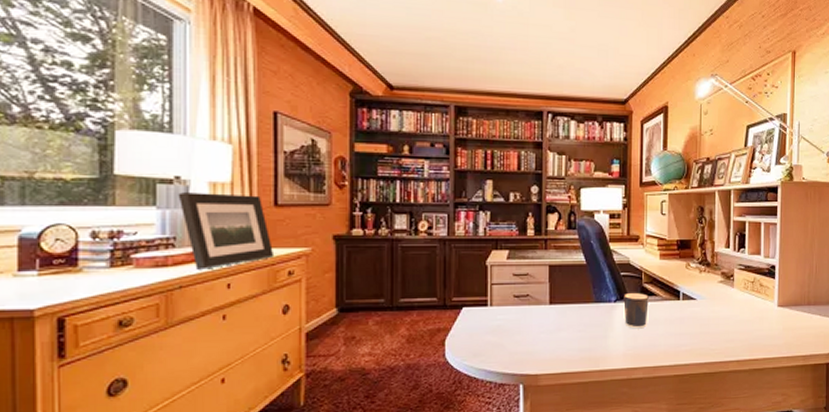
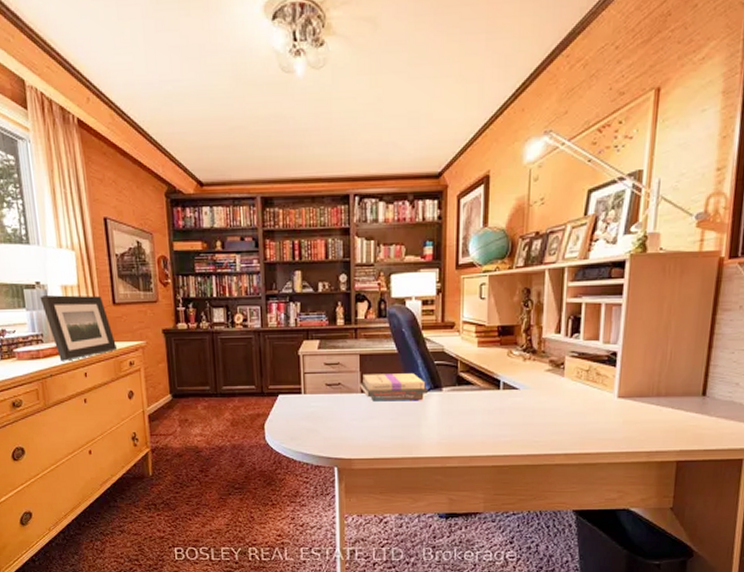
books: none [548,284,615,313] -> present [360,373,429,402]
mug: present [623,292,649,329] -> none [437,381,465,418]

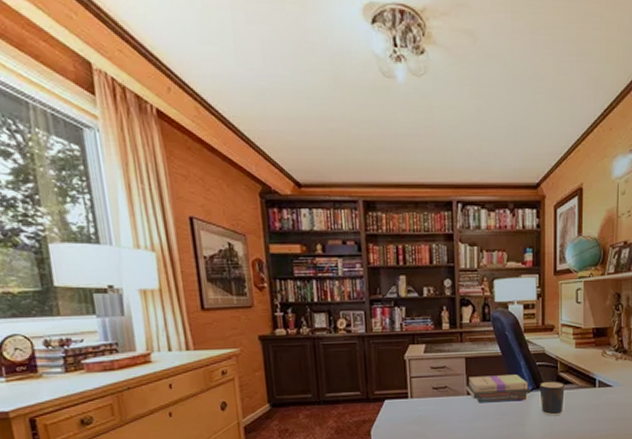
picture frame: present [40,295,118,361] -> none [113,300,208,372]
mug: none [437,381,465,418] -> present [539,381,565,416]

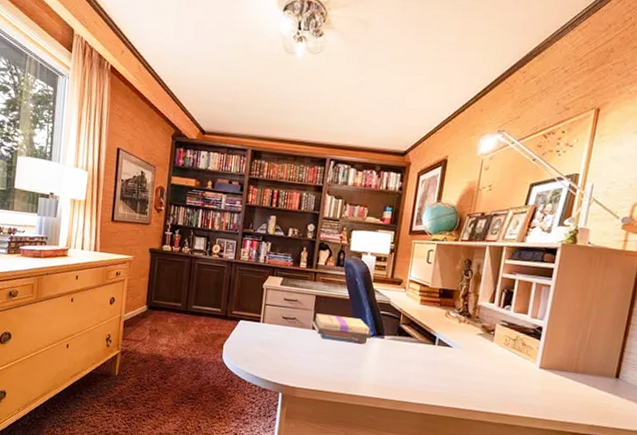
mug: present [539,381,565,416] -> none [378,330,405,365]

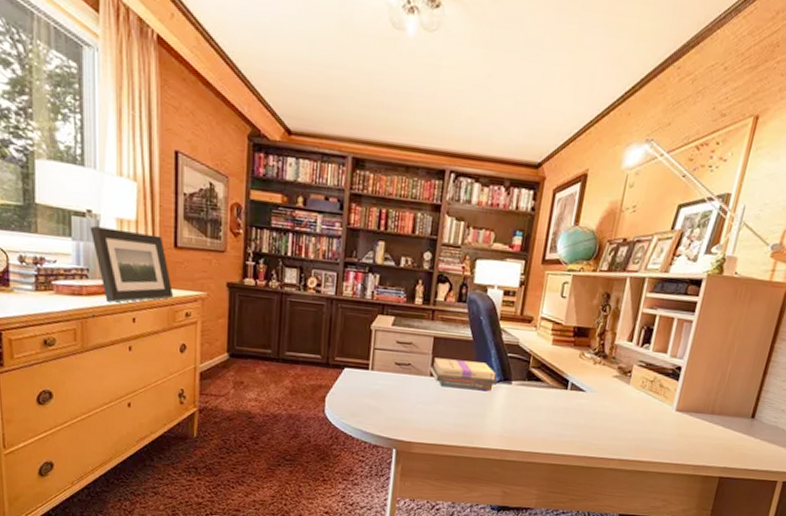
picture frame: none [51,205,109,263] -> present [90,226,174,302]

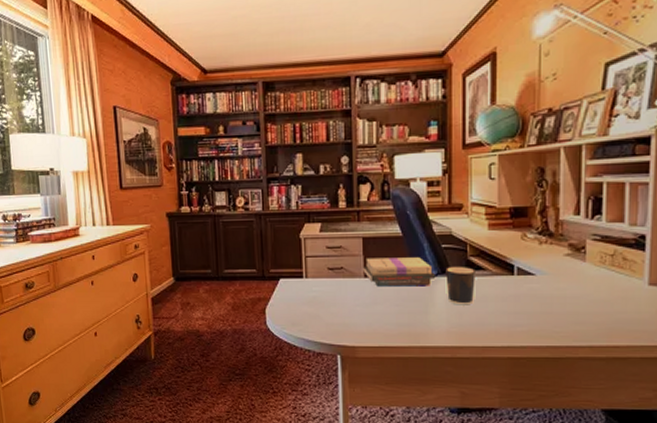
picture frame: present [90,226,174,302] -> none [53,180,124,244]
mug: none [505,375,534,413] -> present [445,266,475,305]

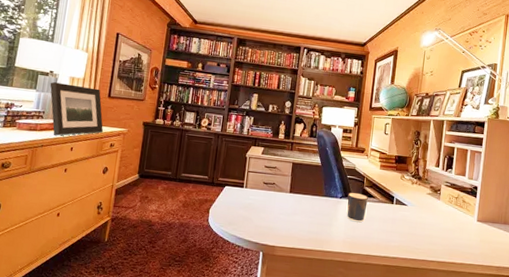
picture frame: none [53,180,124,244] -> present [50,82,104,136]
books: present [363,257,436,287] -> none [289,178,341,205]

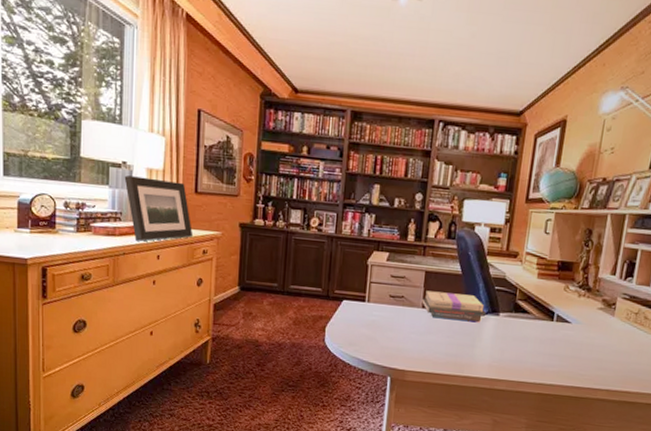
books: none [289,178,341,205] -> present [422,290,487,322]
mug: present [346,192,368,223] -> none [493,307,521,344]

